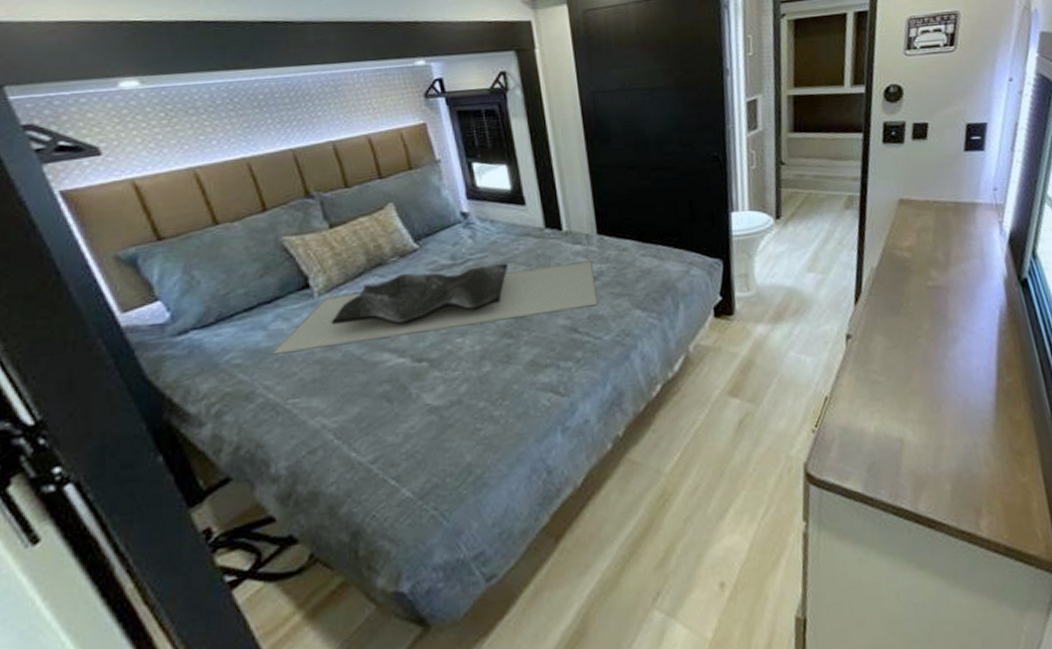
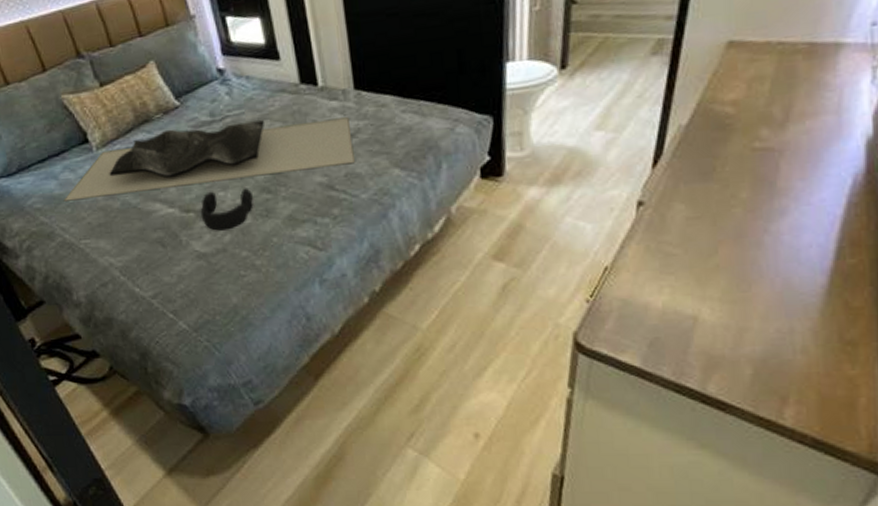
headphones: none [434,333,494,381] -> present [200,188,254,231]

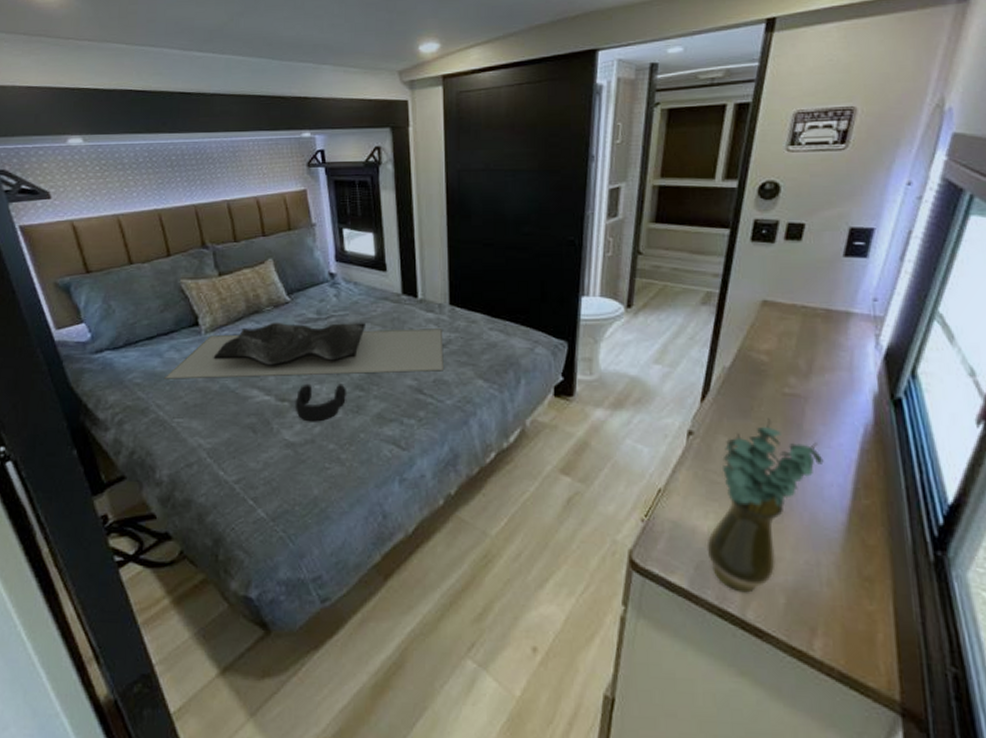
vase: none [661,178,801,367] -> present [706,418,824,593]

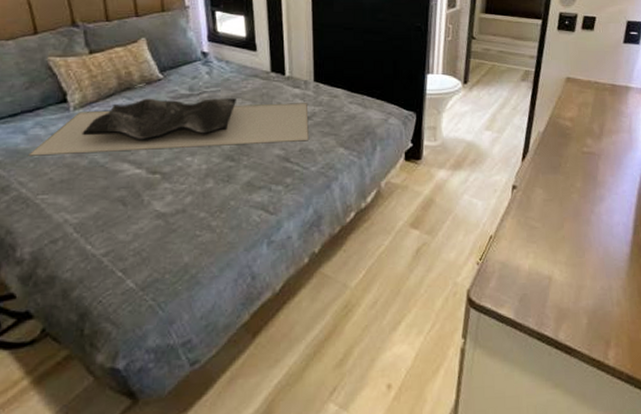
headphones: present [295,383,347,422] -> none [166,155,219,193]
vase: present [706,418,824,593] -> none [528,172,613,318]

